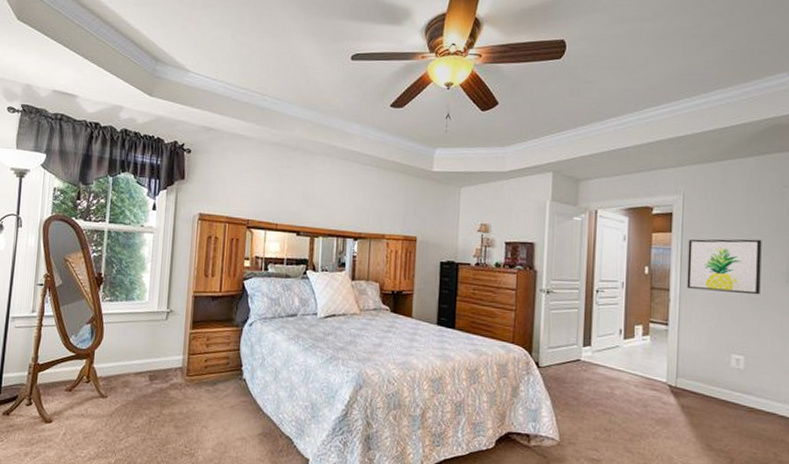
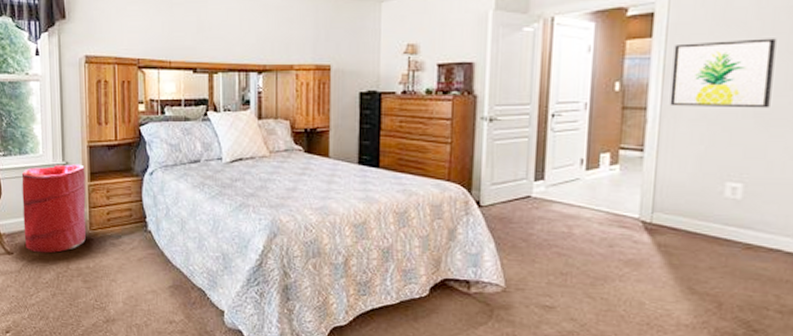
laundry hamper: none [120,312,188,398] -> present [21,164,86,253]

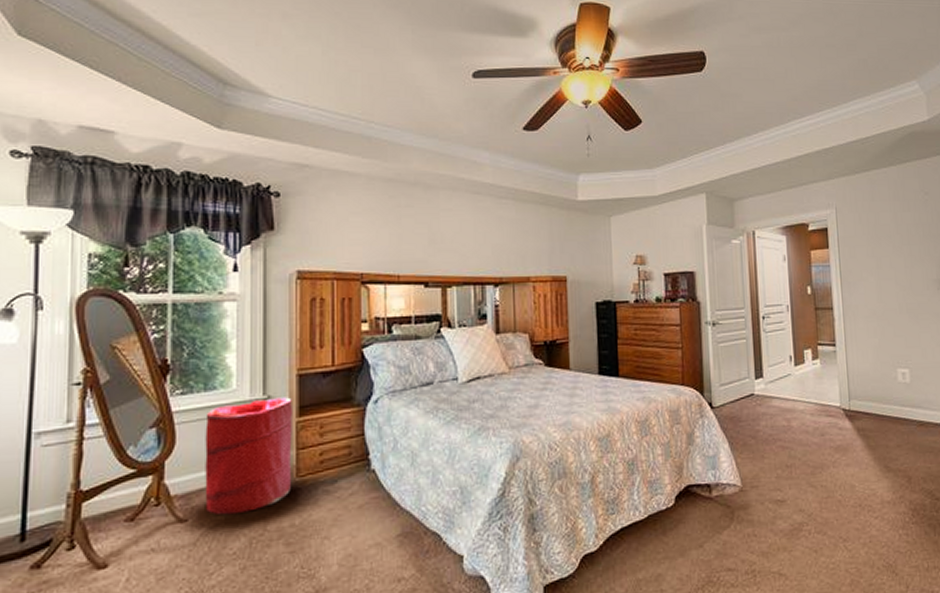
wall art: present [670,38,777,109] -> none [845,248,916,306]

